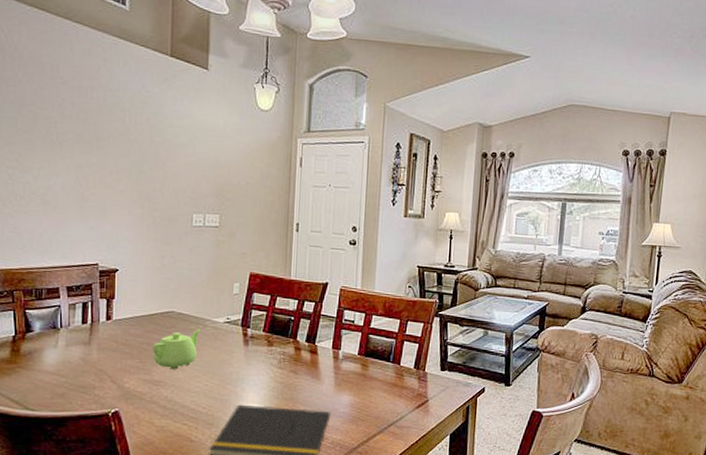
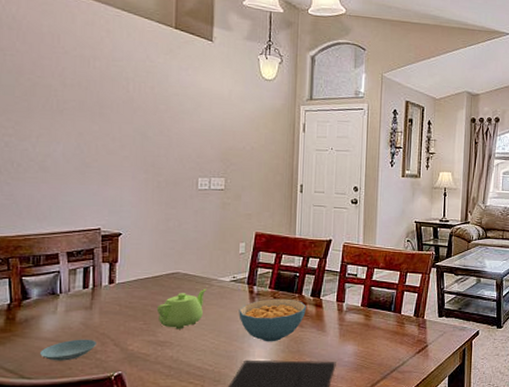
saucer: none [43,374,96,395] -> present [40,339,98,361]
cereal bowl: none [232,342,301,388] -> present [239,298,306,342]

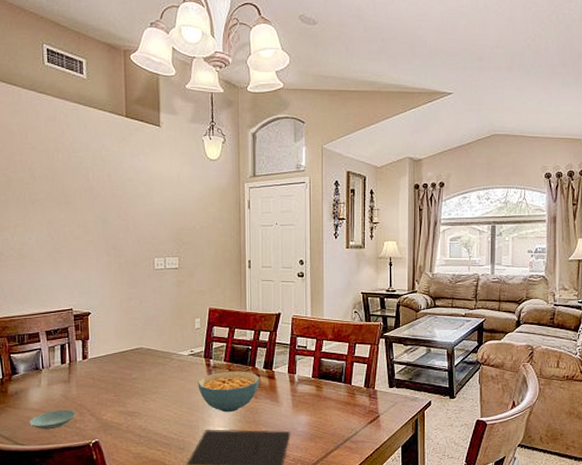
teapot: present [156,288,208,329] -> none [125,362,169,401]

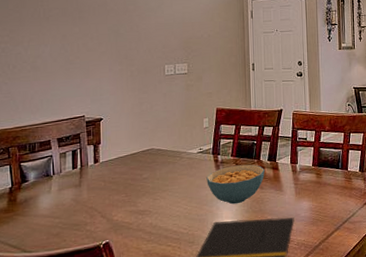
saucer: present [30,409,76,429] -> none [39,213,87,235]

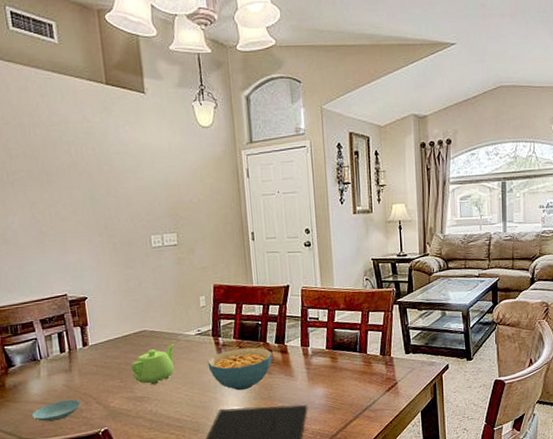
saucer: none [39,213,87,235] -> present [32,399,82,422]
teapot: none [136,160,178,199] -> present [130,343,175,385]

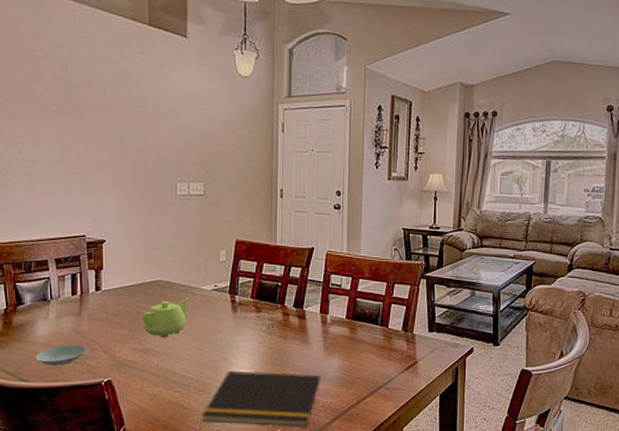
cereal bowl: present [207,347,272,391] -> none [221,308,289,353]

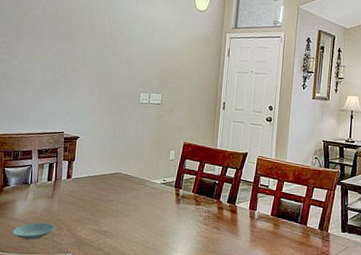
teapot: present [141,297,190,338] -> none [101,188,142,222]

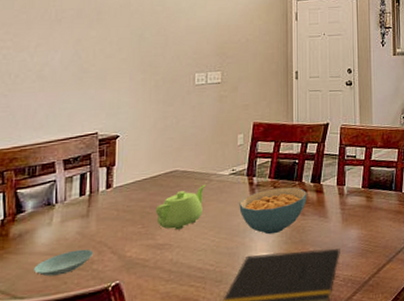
teapot: none [101,188,142,222] -> present [155,184,207,230]
cereal bowl: none [166,202,223,241] -> present [239,187,307,235]

